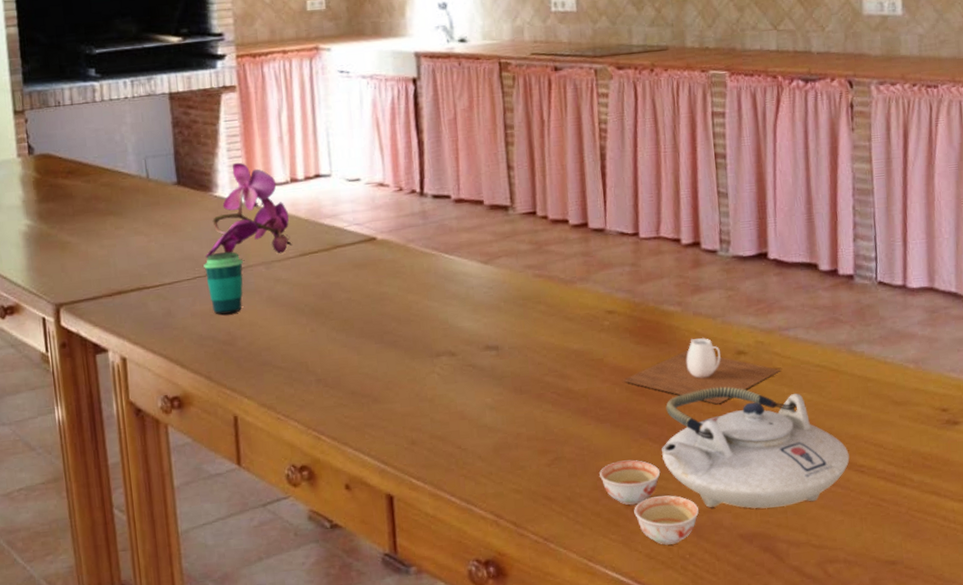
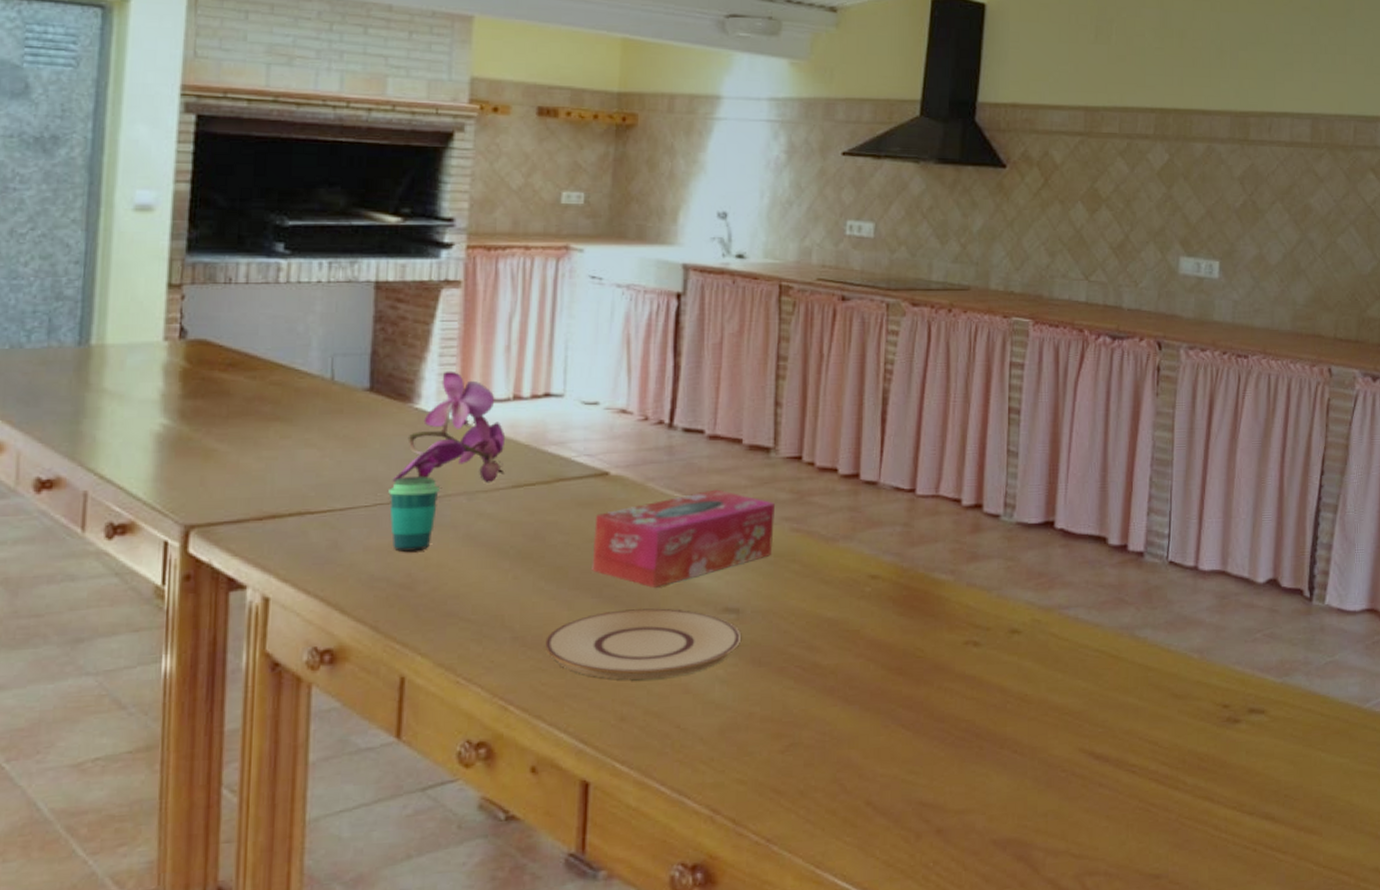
plate: none [342,349,503,411] -> present [544,608,742,680]
tissue box: none [370,245,520,333] -> present [592,489,775,589]
teapot: present [599,386,850,545] -> none [841,669,1121,851]
pitcher: present [622,338,781,405] -> none [878,612,1057,689]

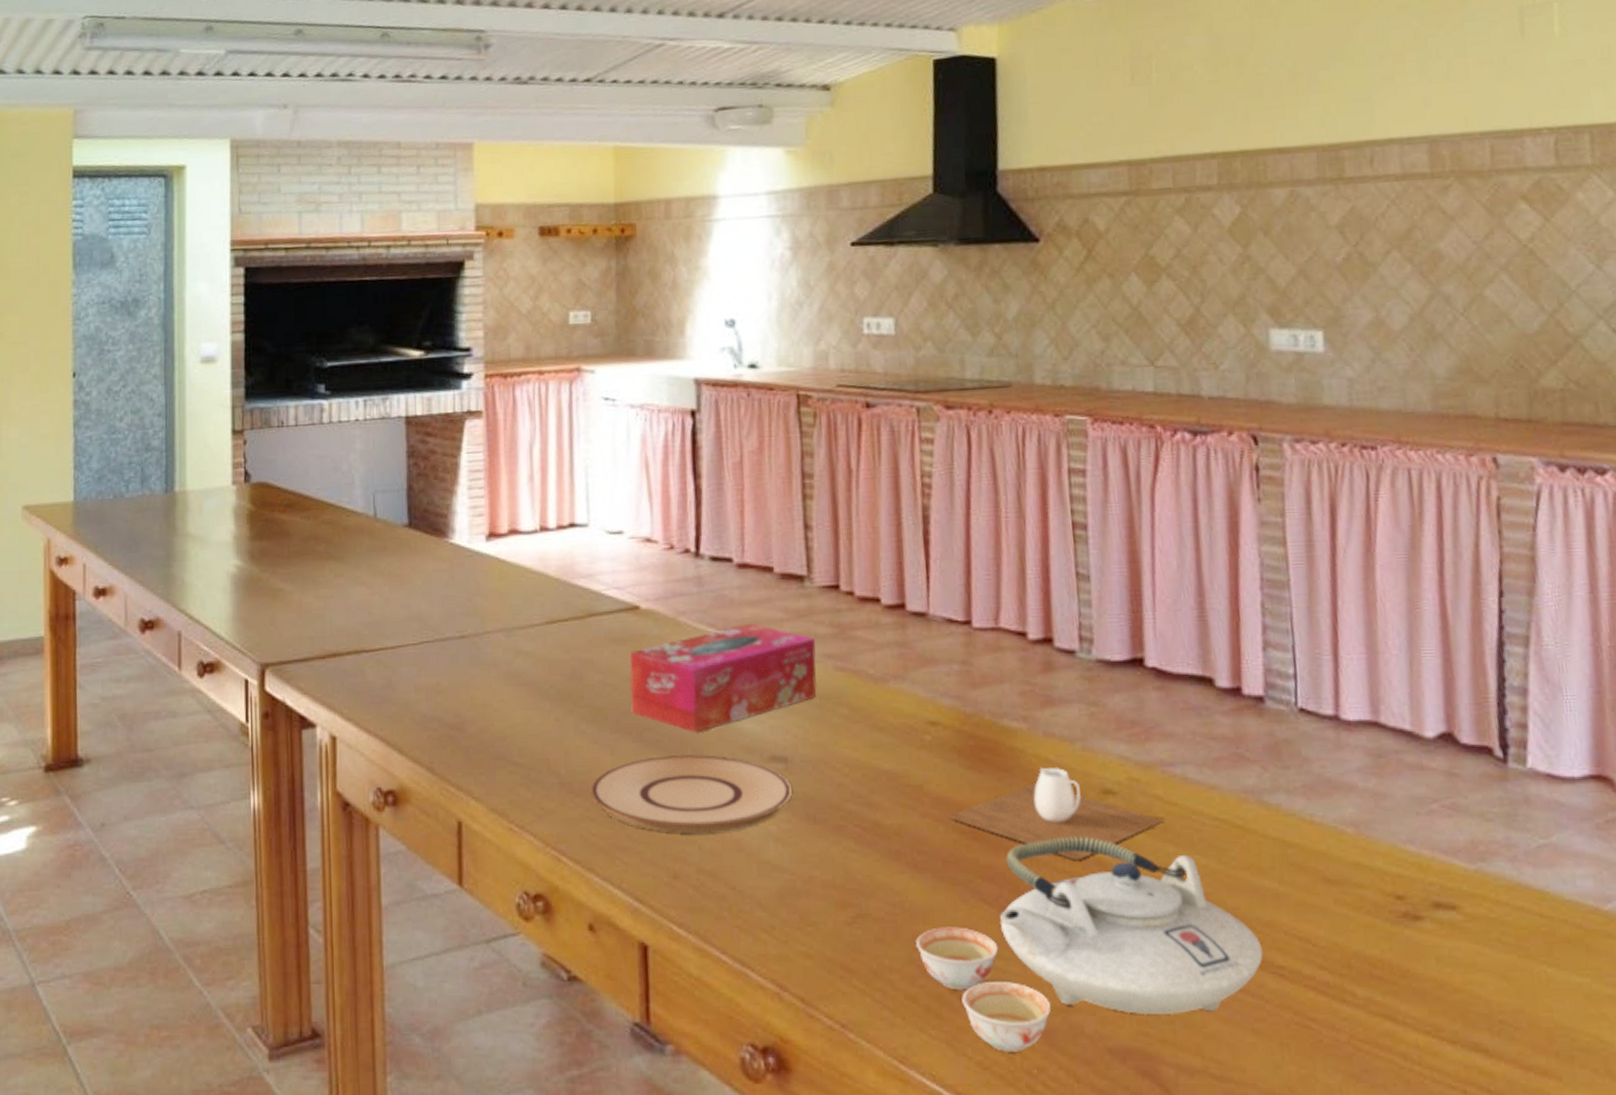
cup: present [388,476,439,552] -> none [433,613,479,691]
flower: present [392,371,506,483] -> none [435,503,538,620]
teapot: none [841,669,1121,851] -> present [916,837,1263,1052]
pitcher: none [878,612,1057,689] -> present [947,768,1165,861]

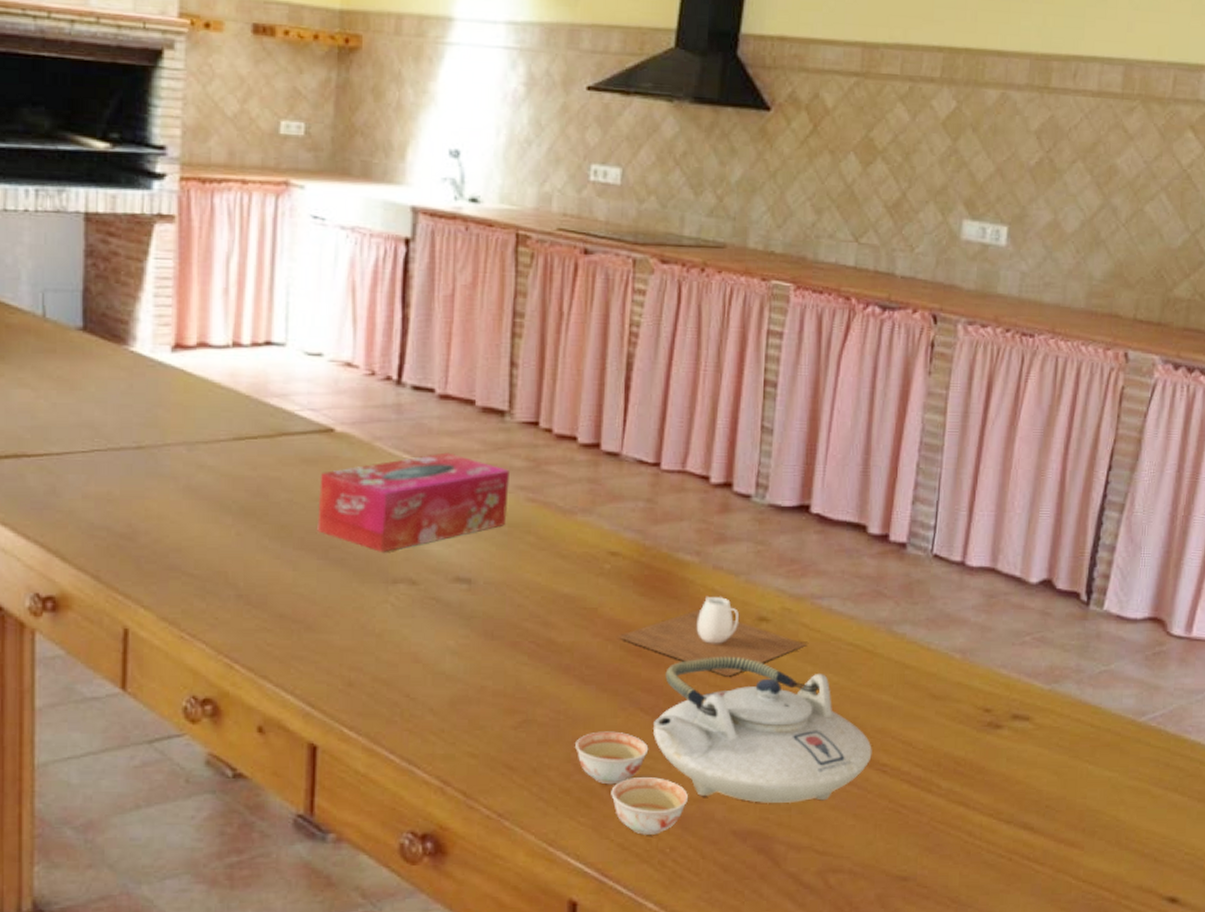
plate: present [590,755,793,833] -> none [269,573,474,645]

